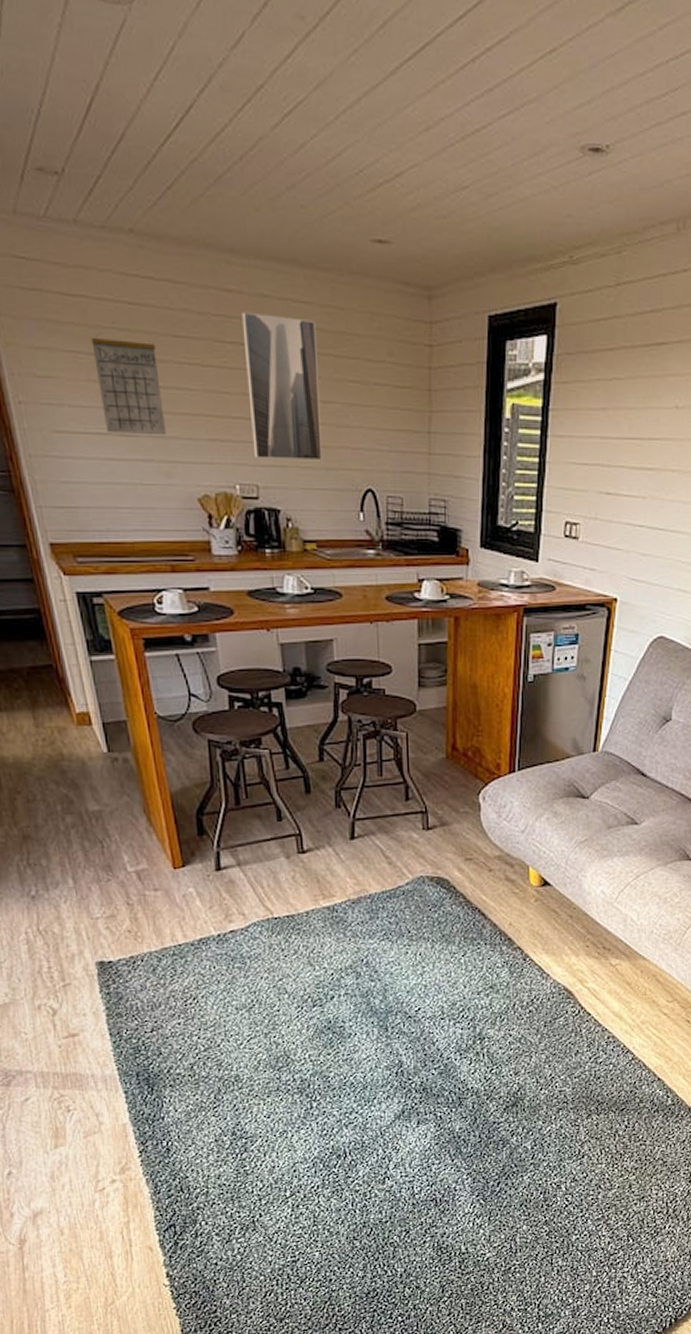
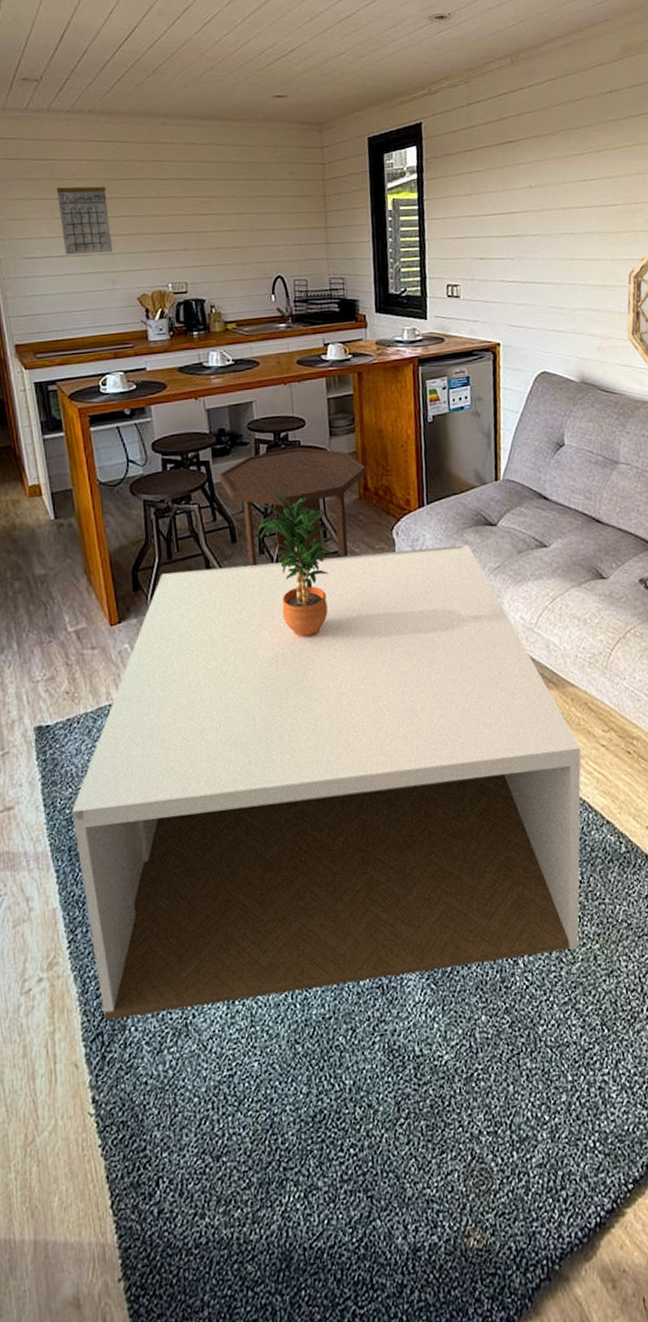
coffee table: none [138,815,643,1215] -> present [71,544,581,1021]
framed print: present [242,311,322,461] -> none [173,156,239,262]
side table: none [293,696,456,820] -> present [219,447,366,567]
potted plant: none [334,744,414,896] -> present [257,492,332,638]

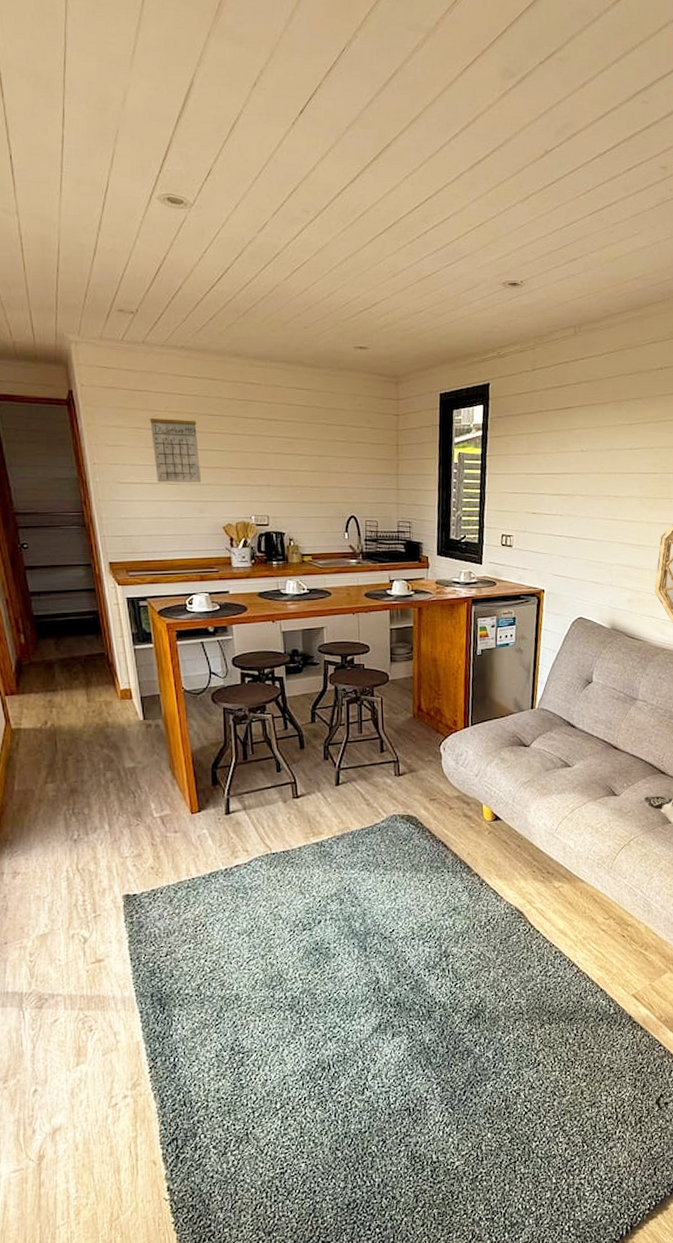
coffee table: present [71,544,581,1021] -> none [154,761,585,1129]
side table: present [219,447,366,567] -> none [291,670,421,770]
potted plant: present [257,492,332,638] -> none [323,708,387,832]

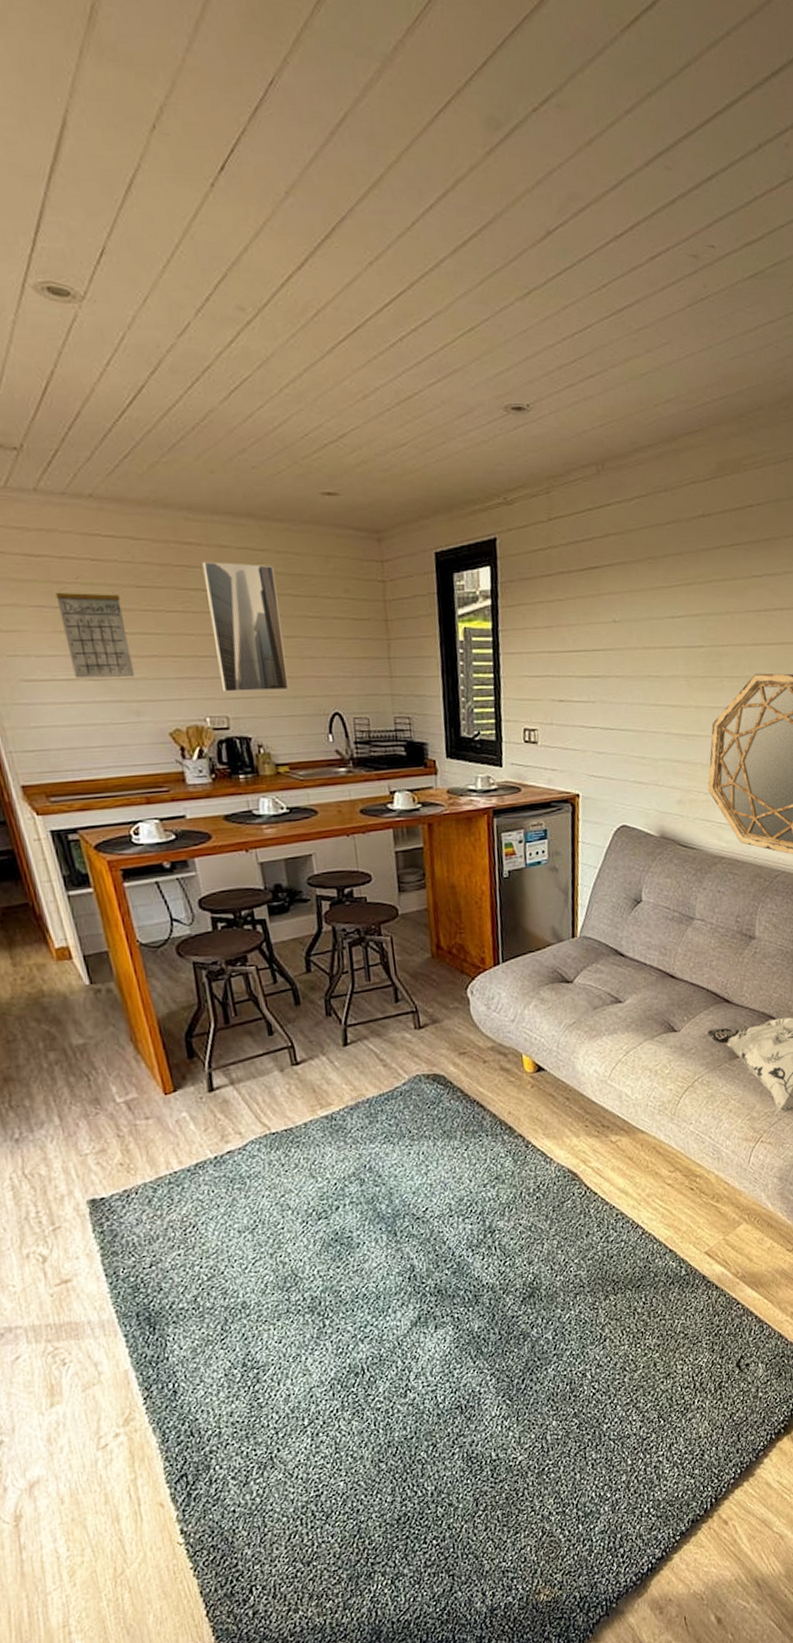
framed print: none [260,397,317,498] -> present [202,561,289,692]

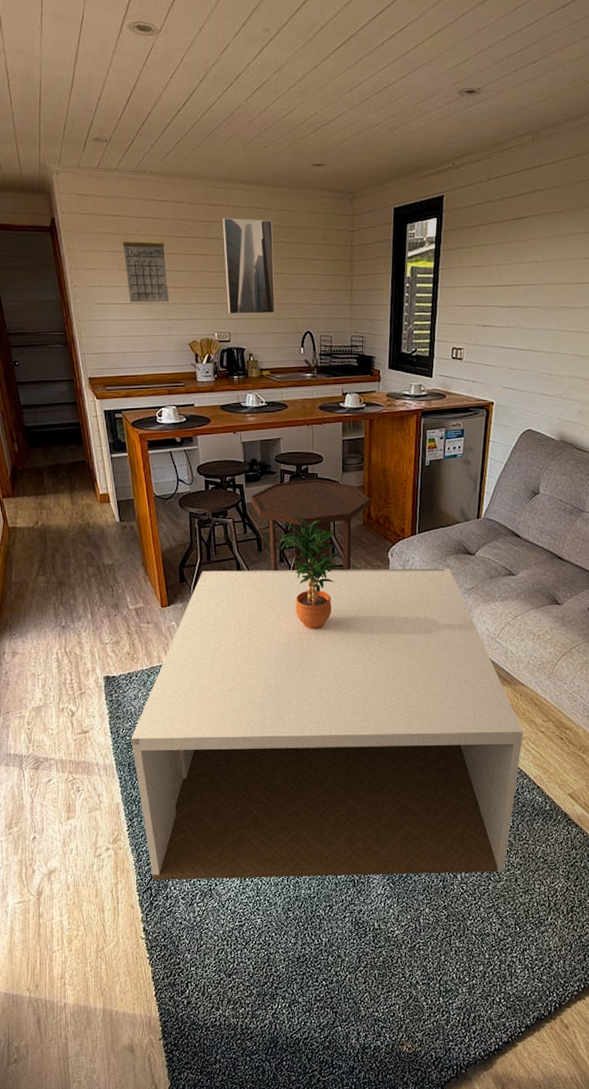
coffee table: none [136,1001,649,1463] -> present [131,568,523,880]
side table: none [277,904,439,1030] -> present [250,479,370,572]
potted plant: none [323,952,404,1099] -> present [279,514,338,630]

